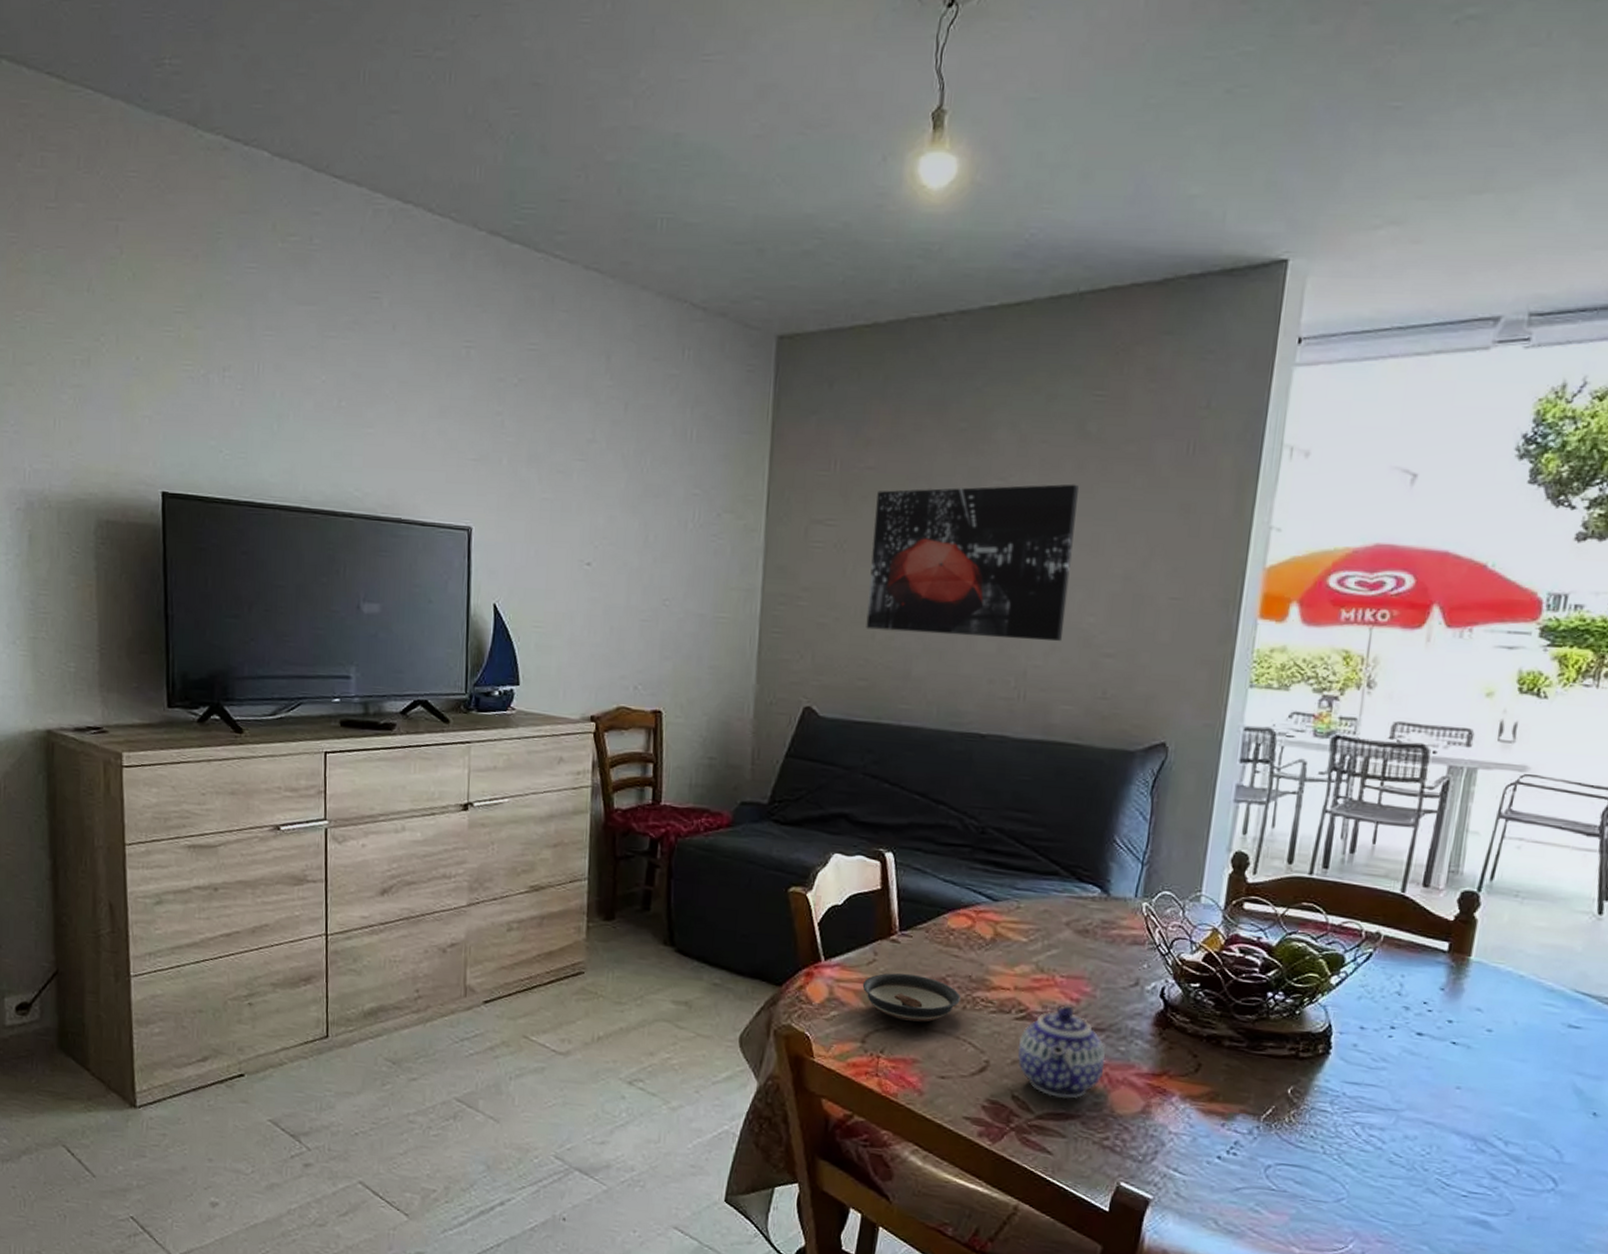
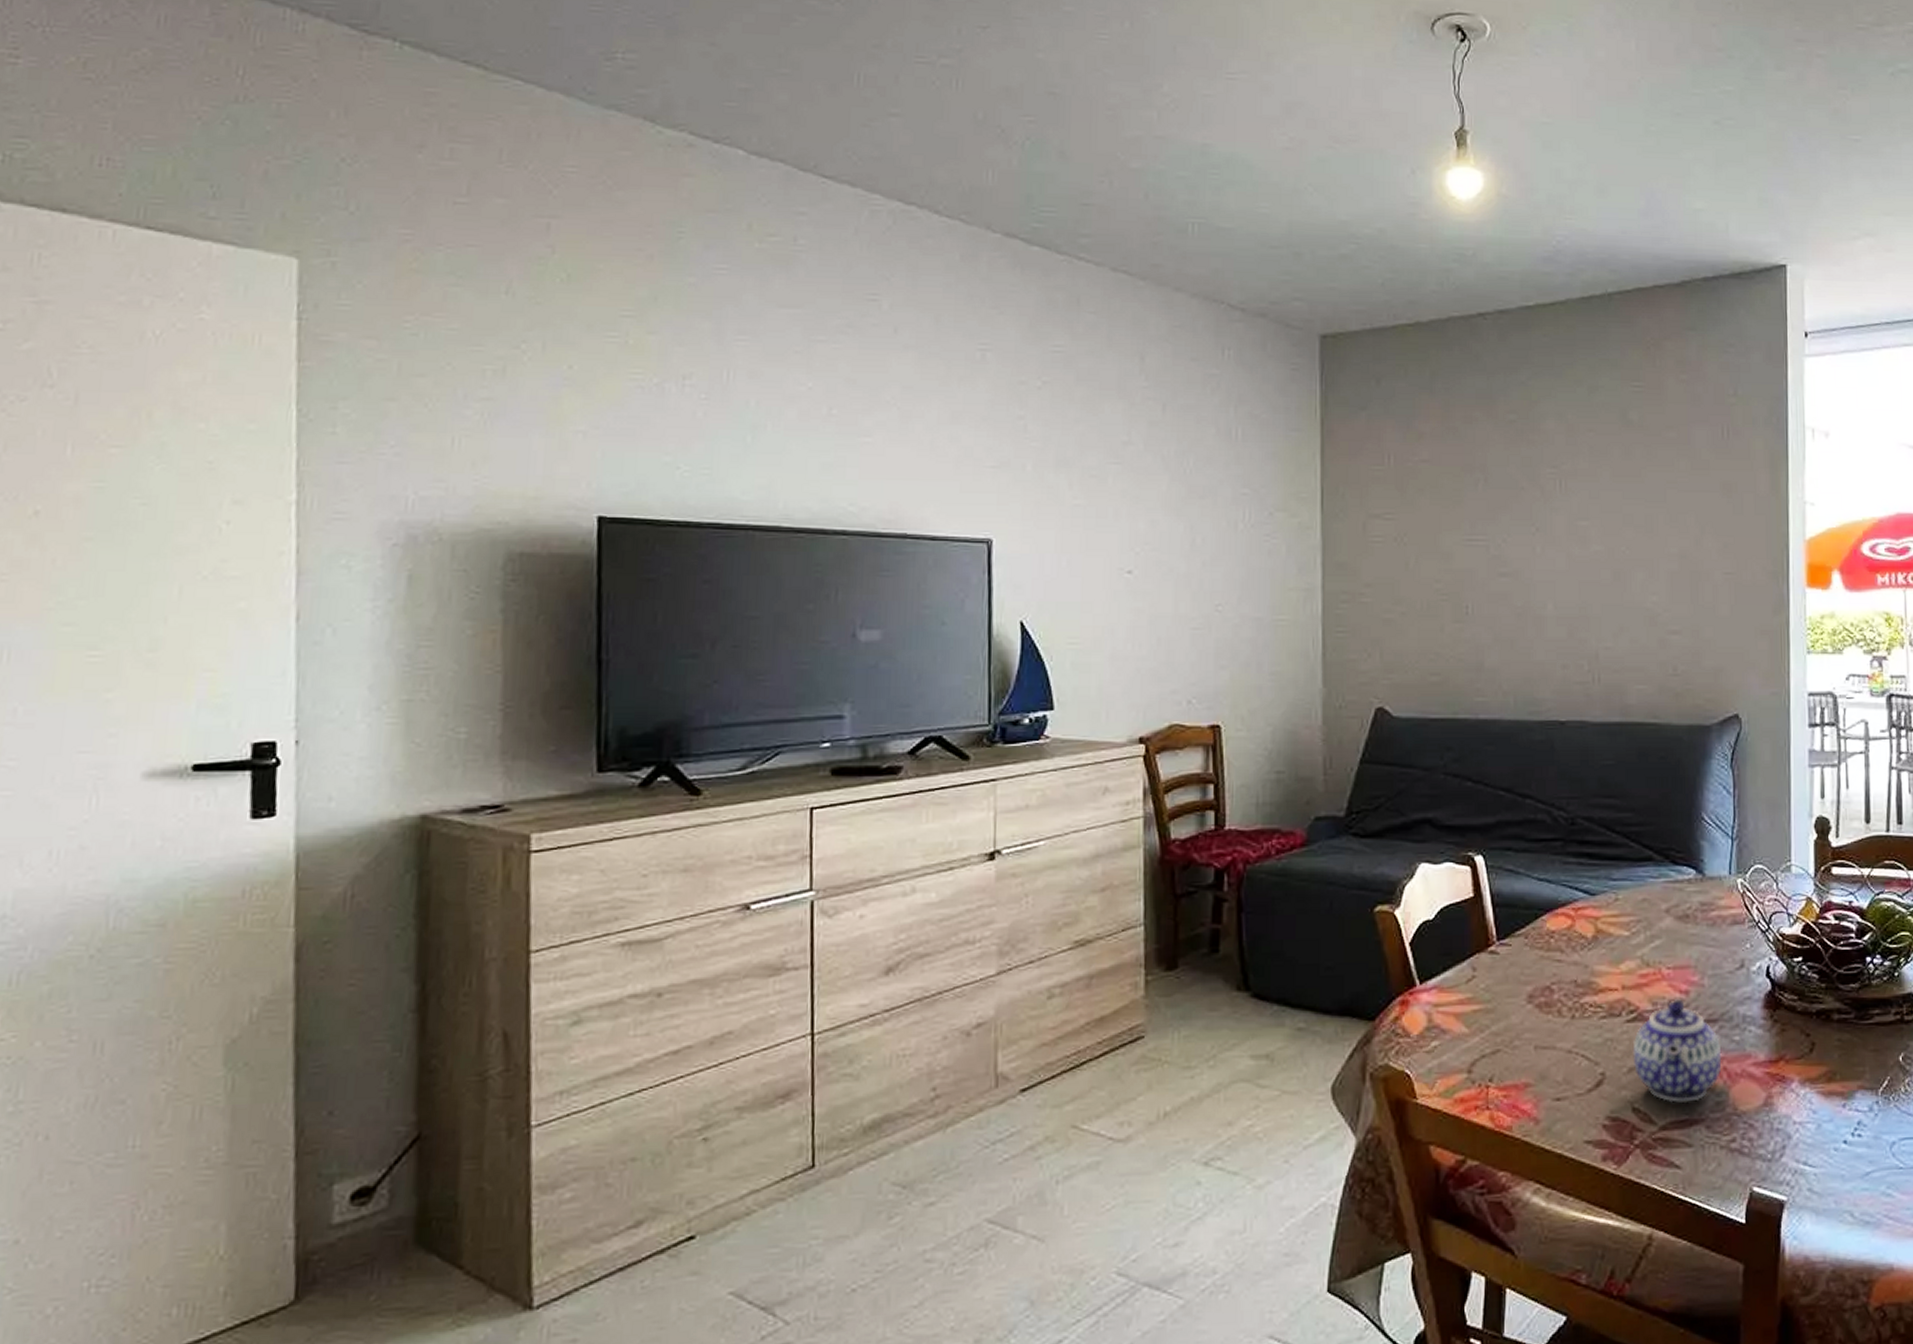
saucer: present [862,973,961,1022] -> none [1463,986,1568,1040]
wall art: present [866,484,1079,641] -> none [1434,469,1629,622]

